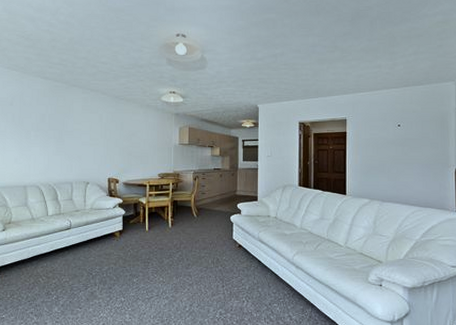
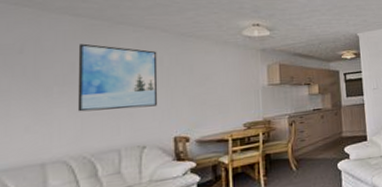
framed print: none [46,100,99,153] -> present [77,43,158,112]

